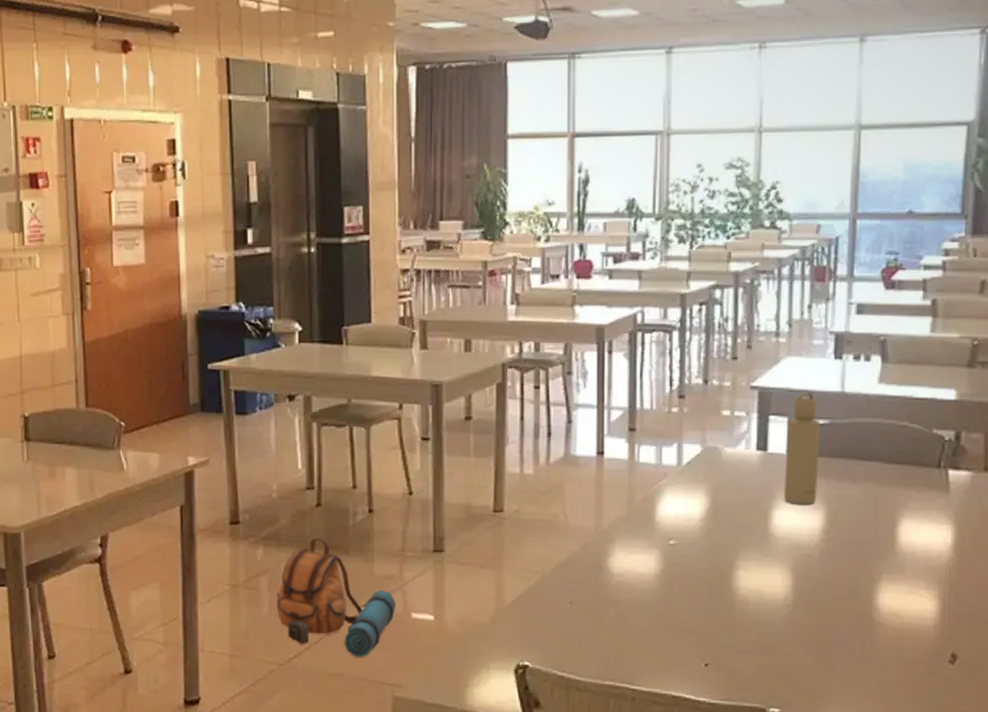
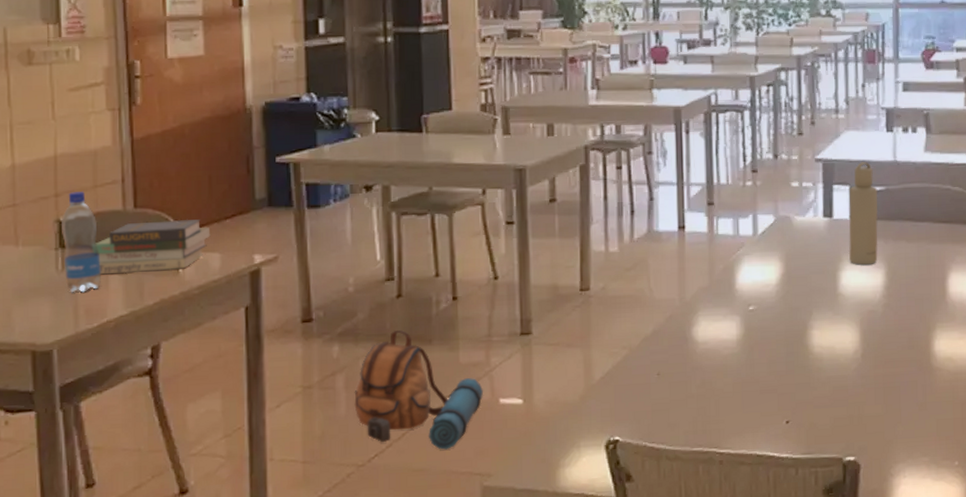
bottle: none [26,390,59,483] -> present [62,192,101,293]
books: none [54,420,151,468] -> present [95,219,211,275]

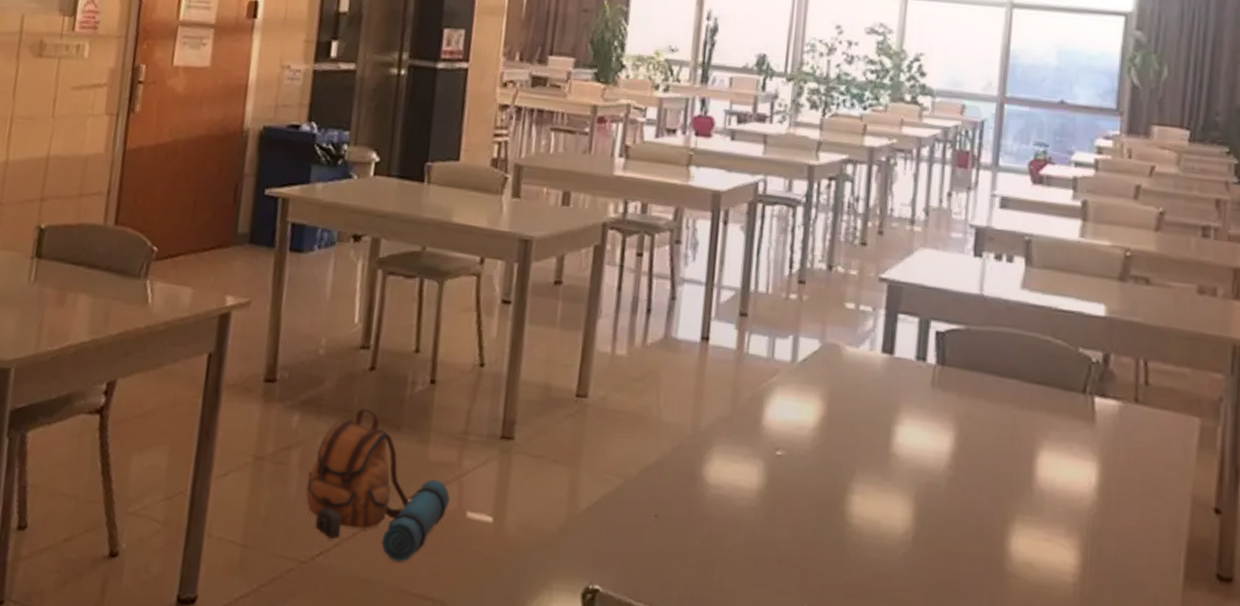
bottle: present [62,192,101,293] -> none [35,198,76,310]
books: present [95,219,211,275] -> none [69,241,187,300]
bottle: present [848,162,878,265] -> none [909,290,955,423]

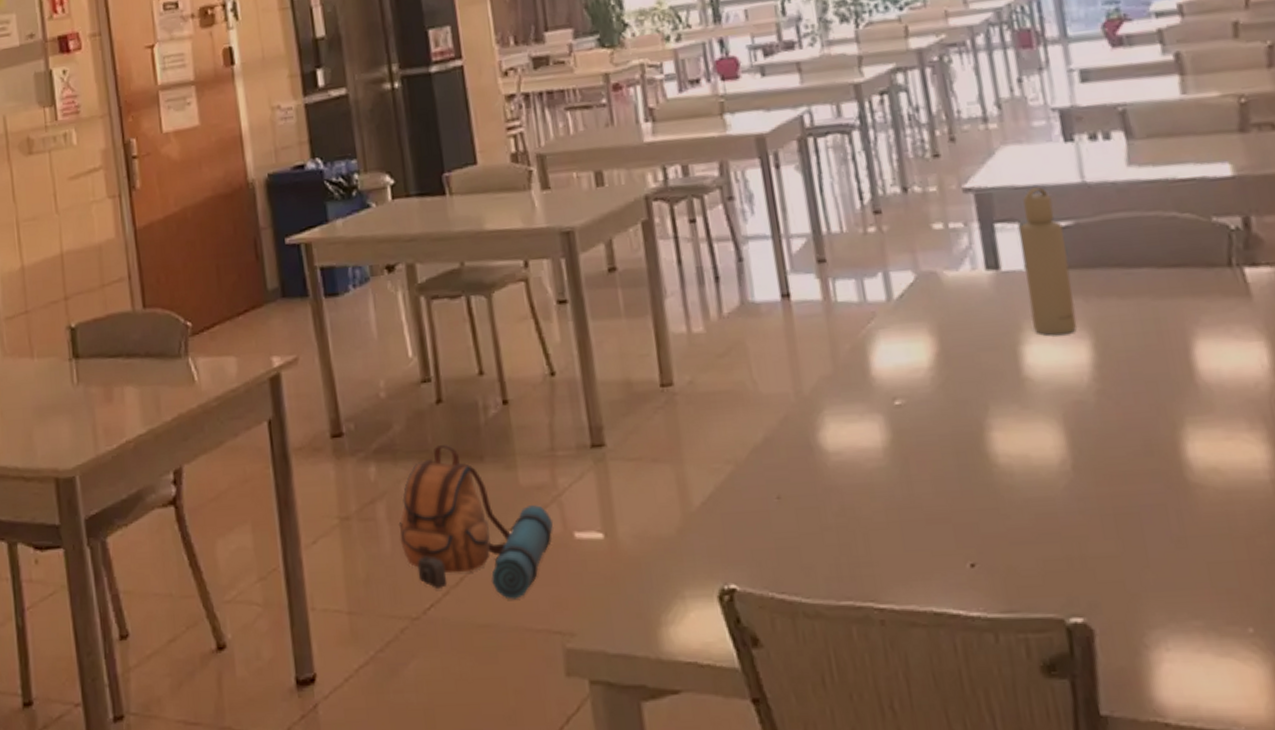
bottle: none [909,290,955,423] -> present [1019,187,1077,335]

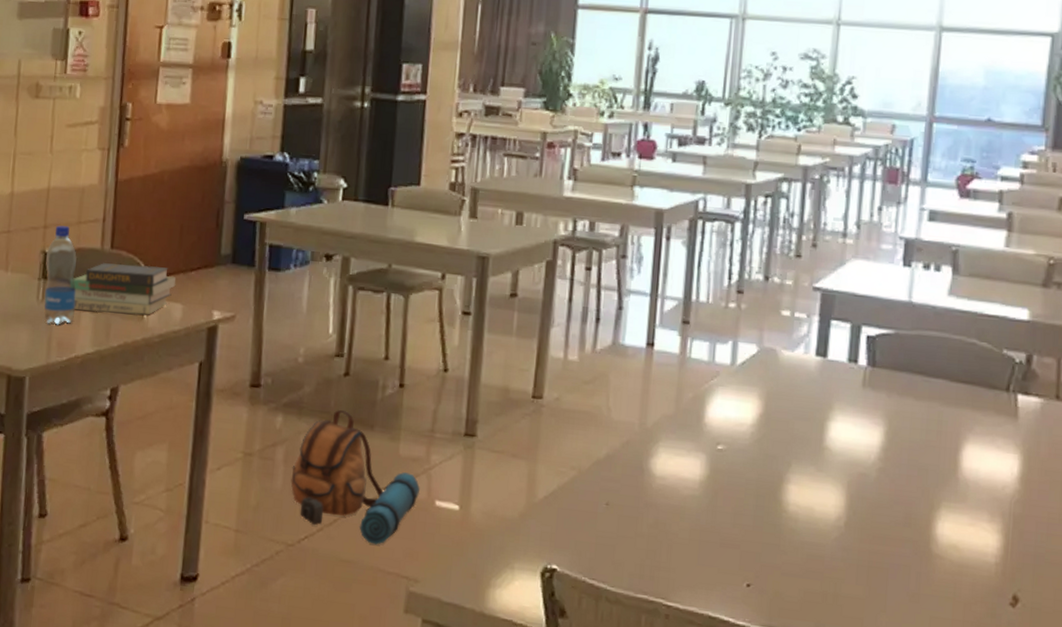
bottle: none [73,292,117,410] -> present [44,225,77,325]
books: none [108,318,224,388] -> present [73,263,177,315]
bottle: present [1019,187,1077,335] -> none [841,297,885,419]

